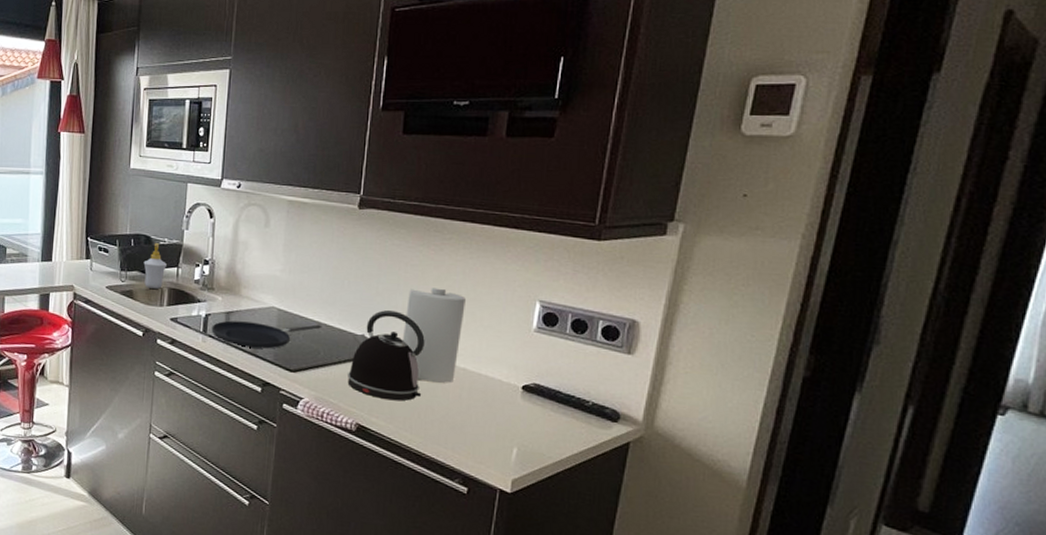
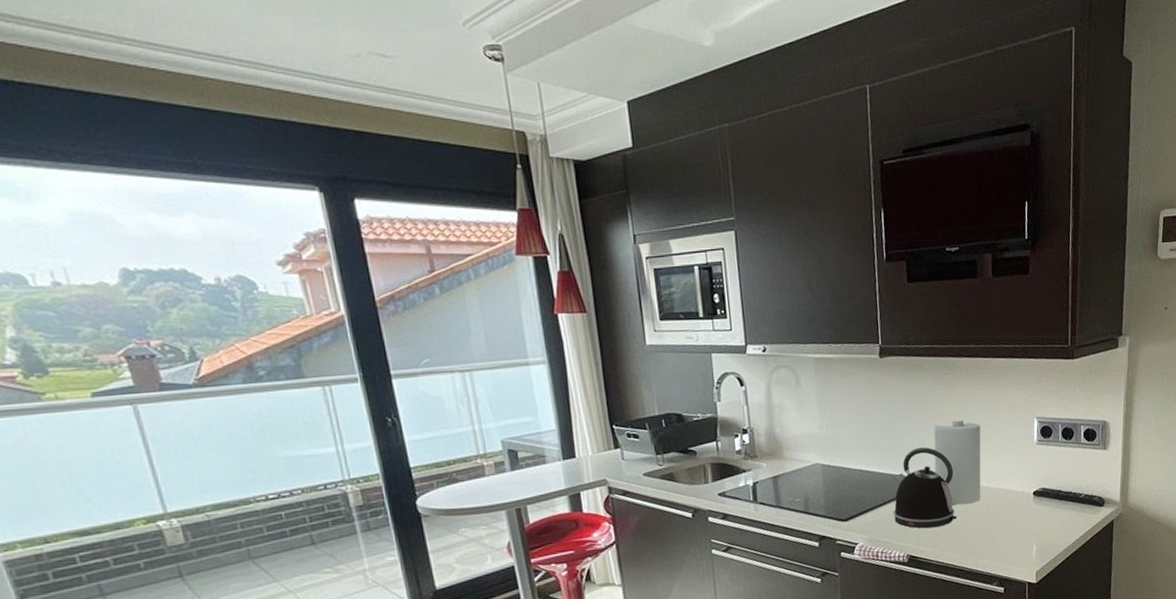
soap bottle: present [143,243,167,290] -> none [679,420,705,468]
frying pan: present [211,320,322,349] -> none [761,472,865,508]

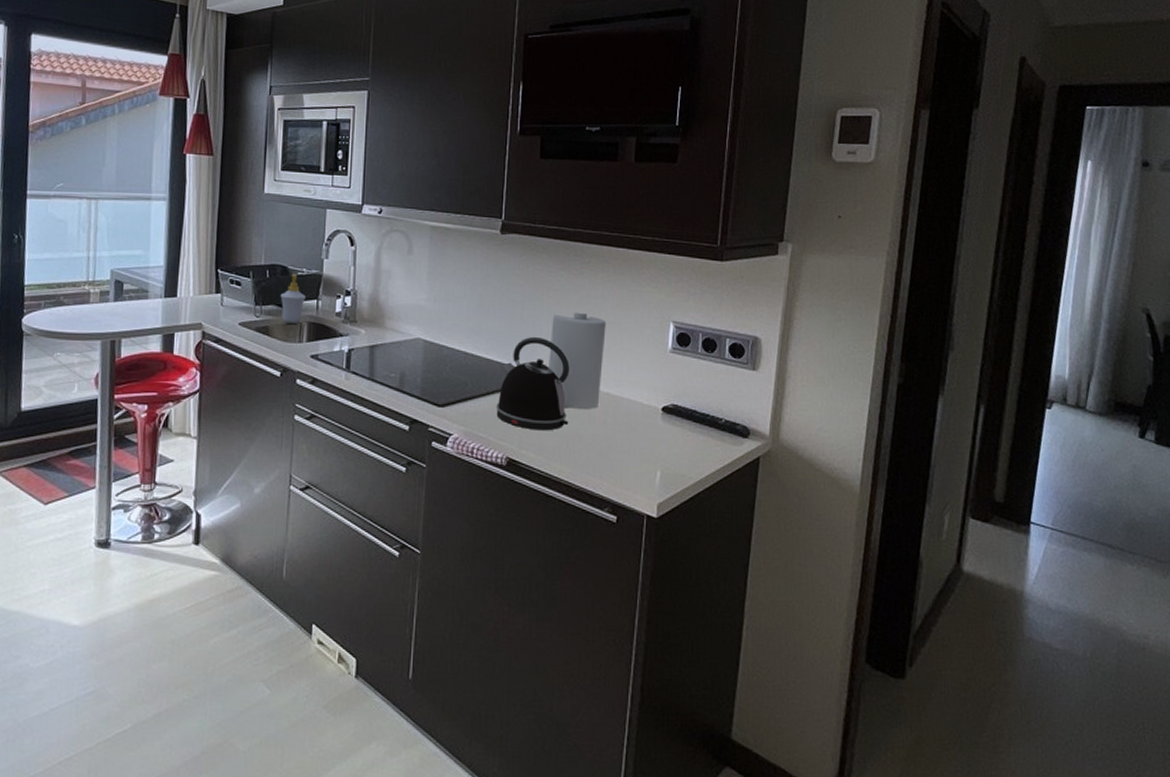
soap bottle: none [679,420,705,468] -> present [280,274,305,325]

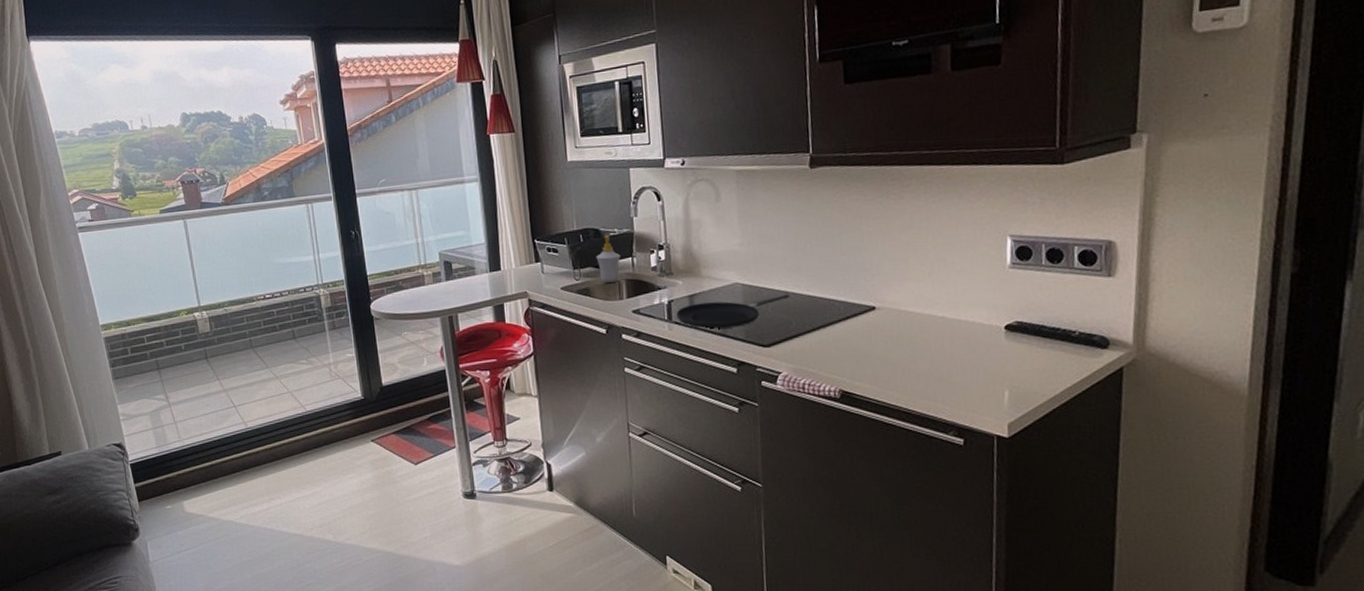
frying pan: none [355,355,469,384] -> present [676,294,791,329]
kettle: present [496,337,570,431] -> none [823,268,903,361]
paper towel holder: present [549,312,606,409] -> none [874,237,935,336]

